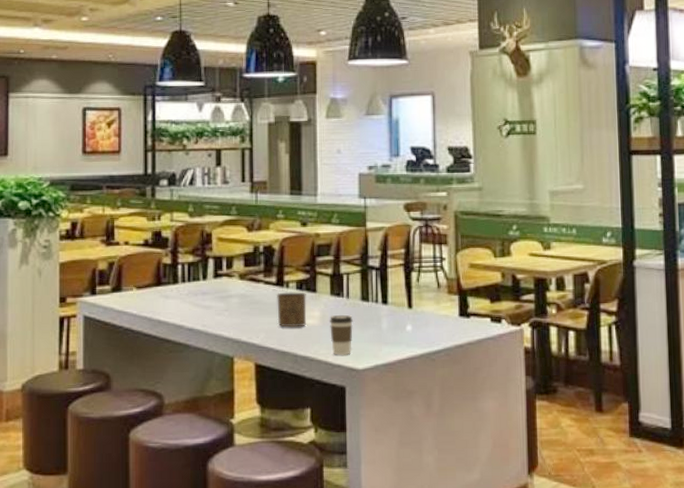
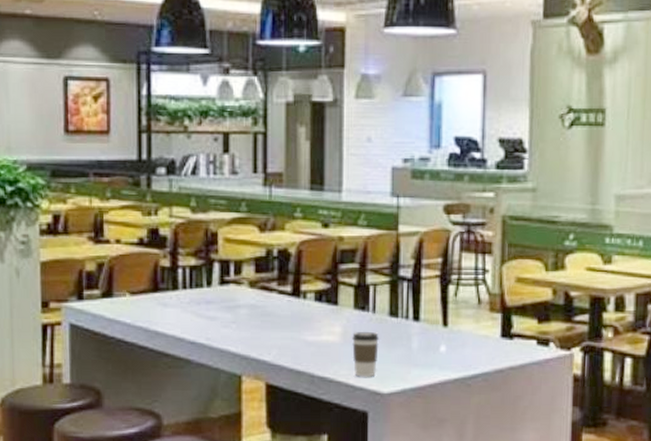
cup: present [277,292,307,327] -> none [292,304,326,344]

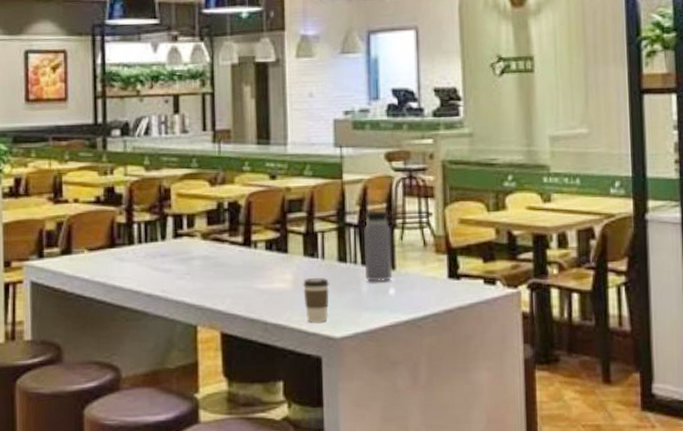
water bottle: none [417,253,446,338] -> present [363,199,393,282]

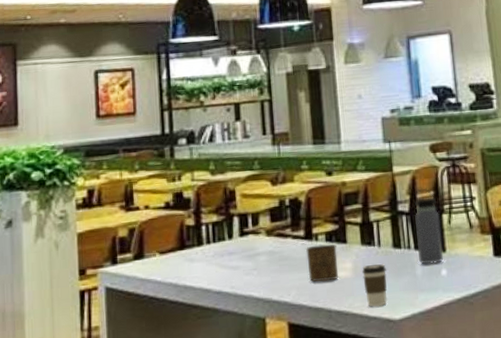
cup: none [244,253,278,292] -> present [306,244,339,282]

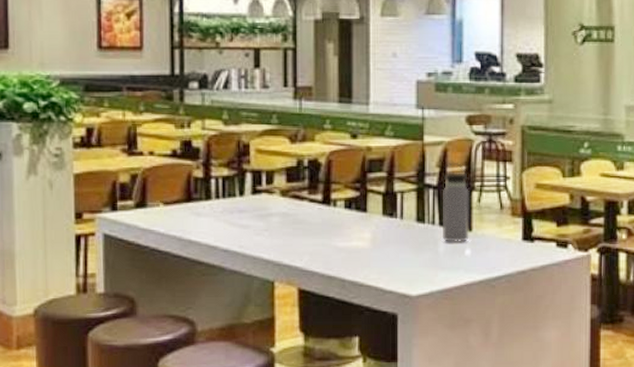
cup: present [306,244,339,282] -> none [323,211,356,250]
coffee cup: present [362,264,387,307] -> none [381,236,407,281]

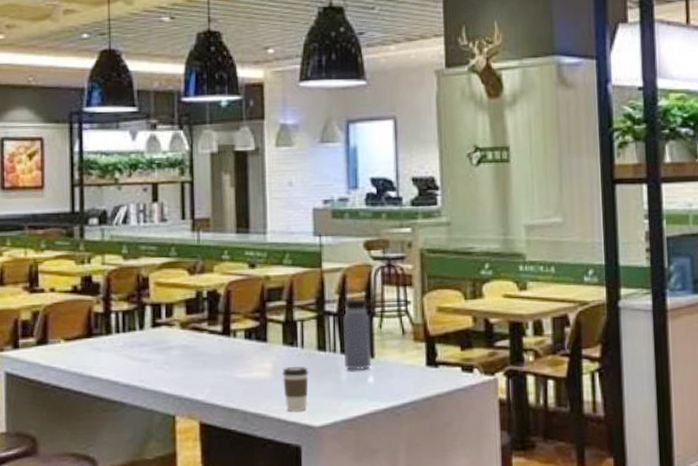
coffee cup: none [381,236,407,281] -> present [282,366,309,412]

